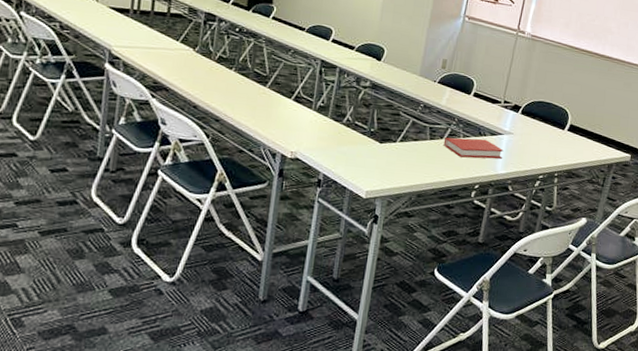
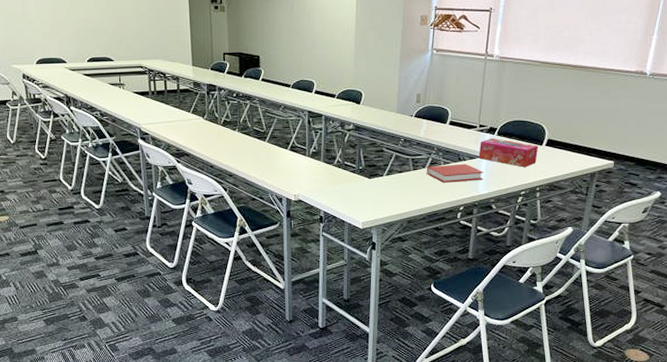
tissue box: none [500,116,561,151] -> present [478,138,539,168]

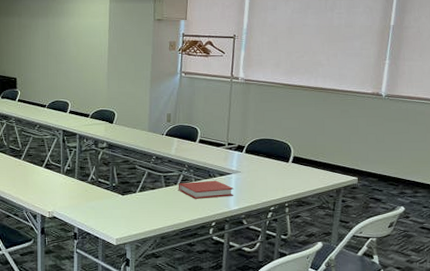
tissue box: present [478,138,539,168] -> none [228,156,286,184]

